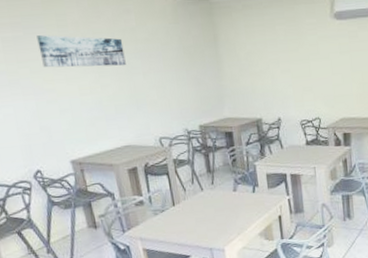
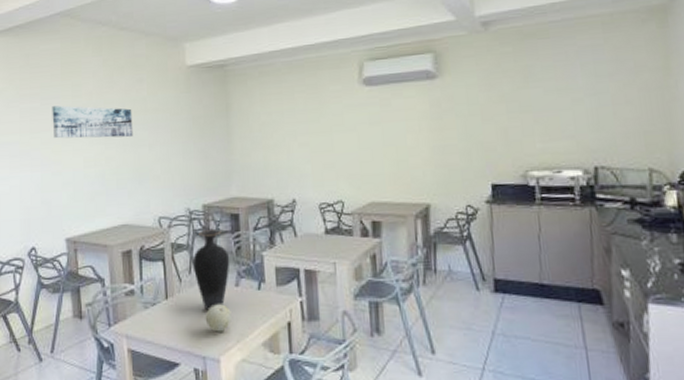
vase: none [194,146,228,213] -> present [192,230,230,311]
fruit: none [209,206,232,229] -> present [205,304,232,332]

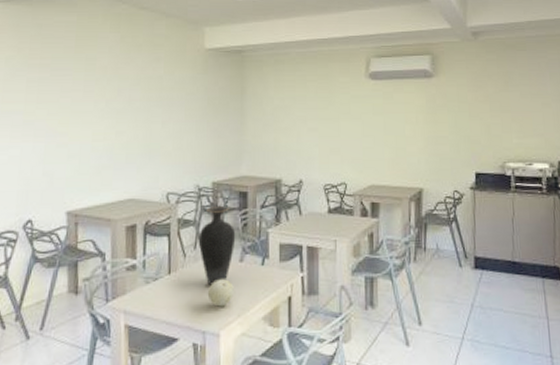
wall art: present [52,105,133,139] -> none [61,78,147,114]

